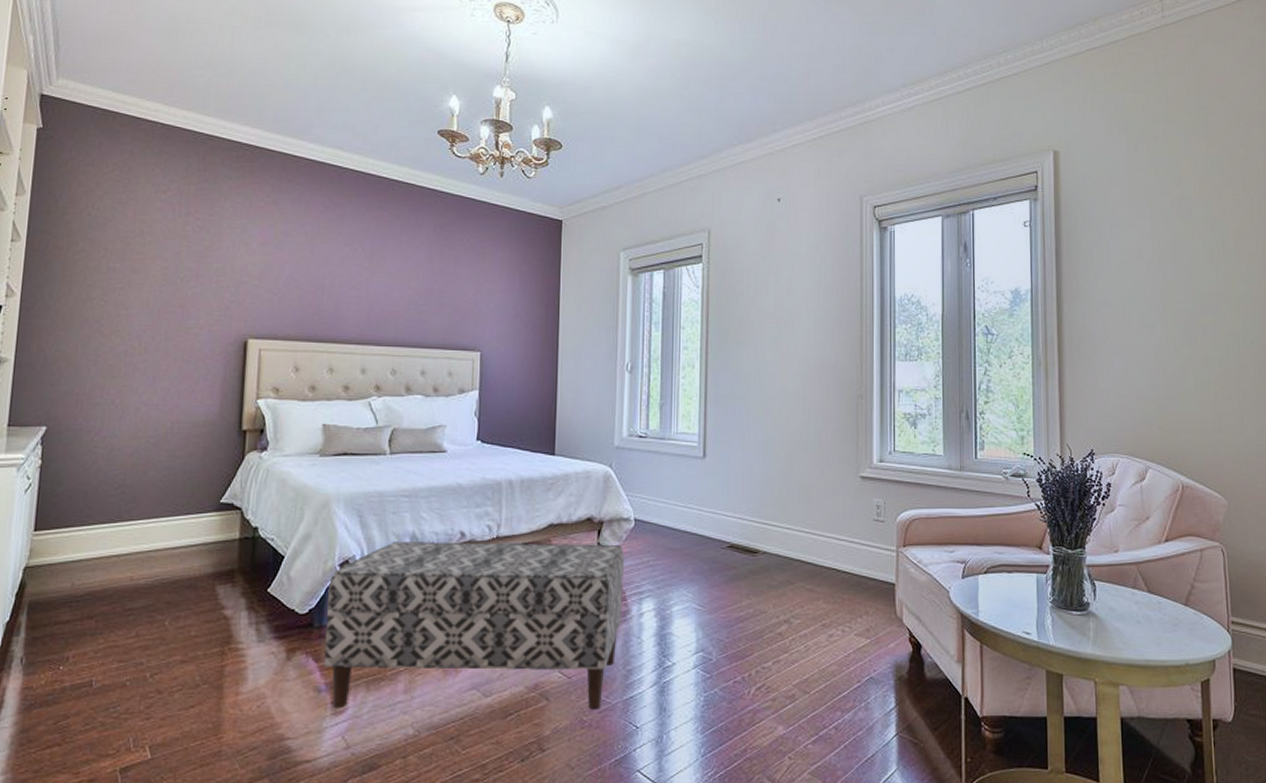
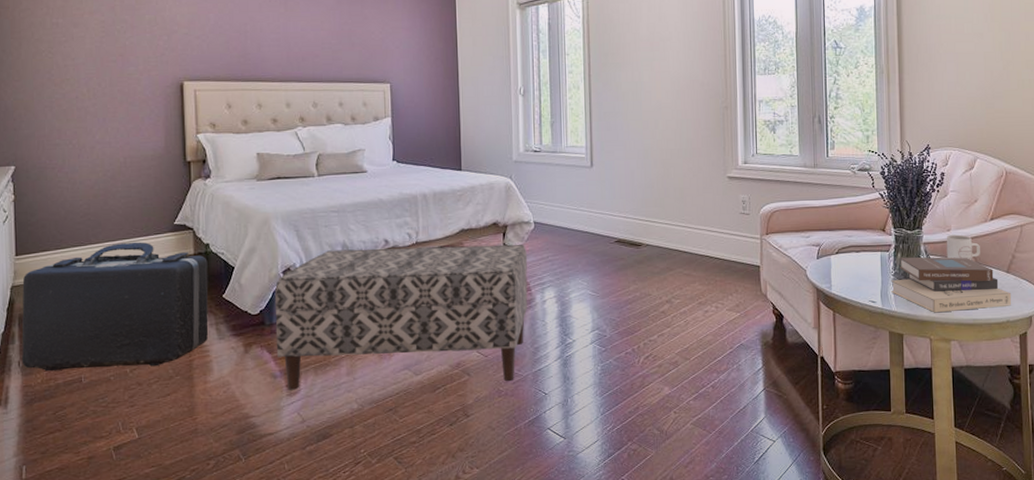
suitcase: none [24,521,254,672] -> present [21,242,209,372]
books: none [1048,581,1191,650] -> present [891,257,1012,313]
mug: none [1113,557,1153,588] -> present [946,234,980,260]

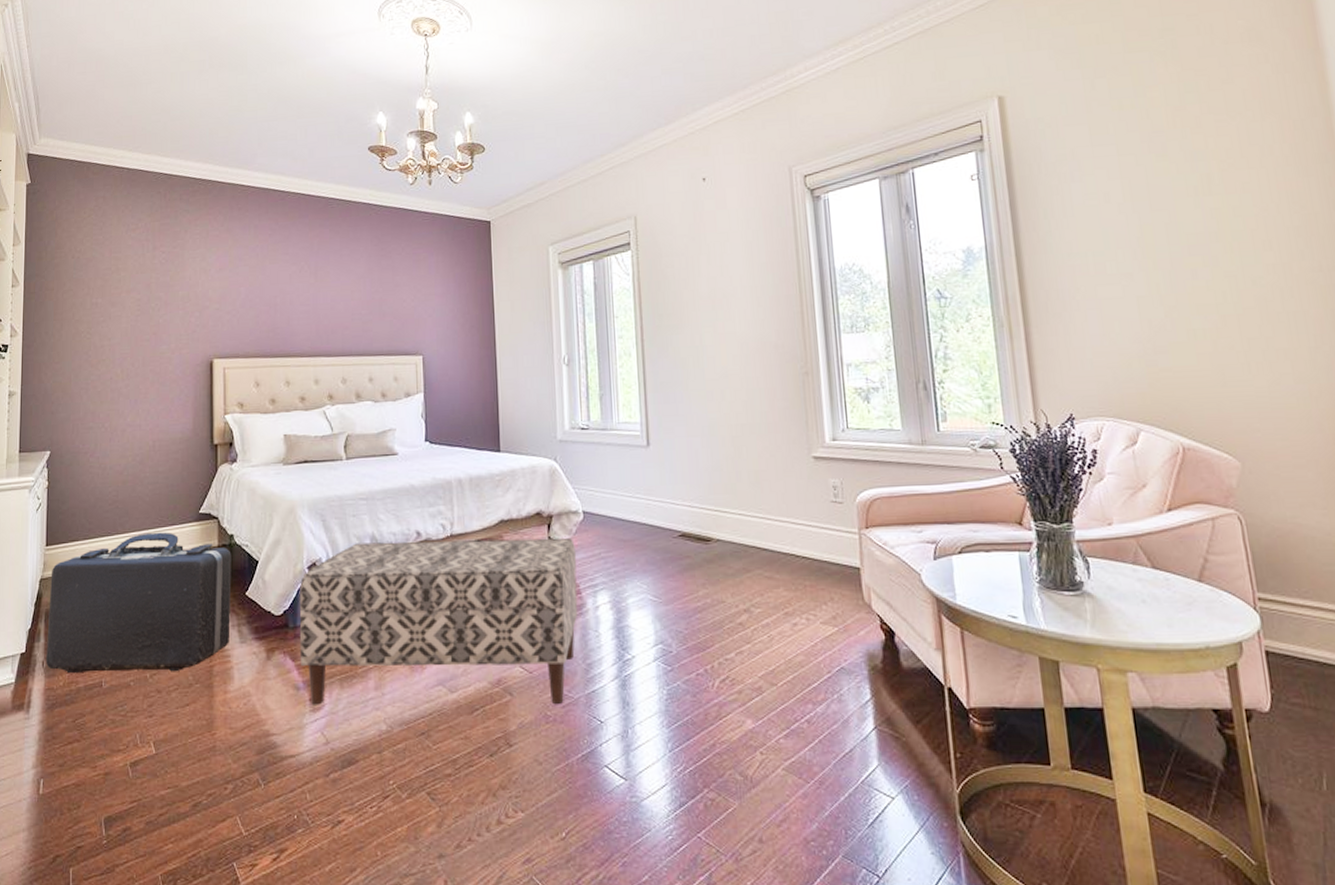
books: present [891,257,1012,313] -> none [1035,558,1211,634]
mug: present [946,234,980,260] -> none [1107,530,1158,564]

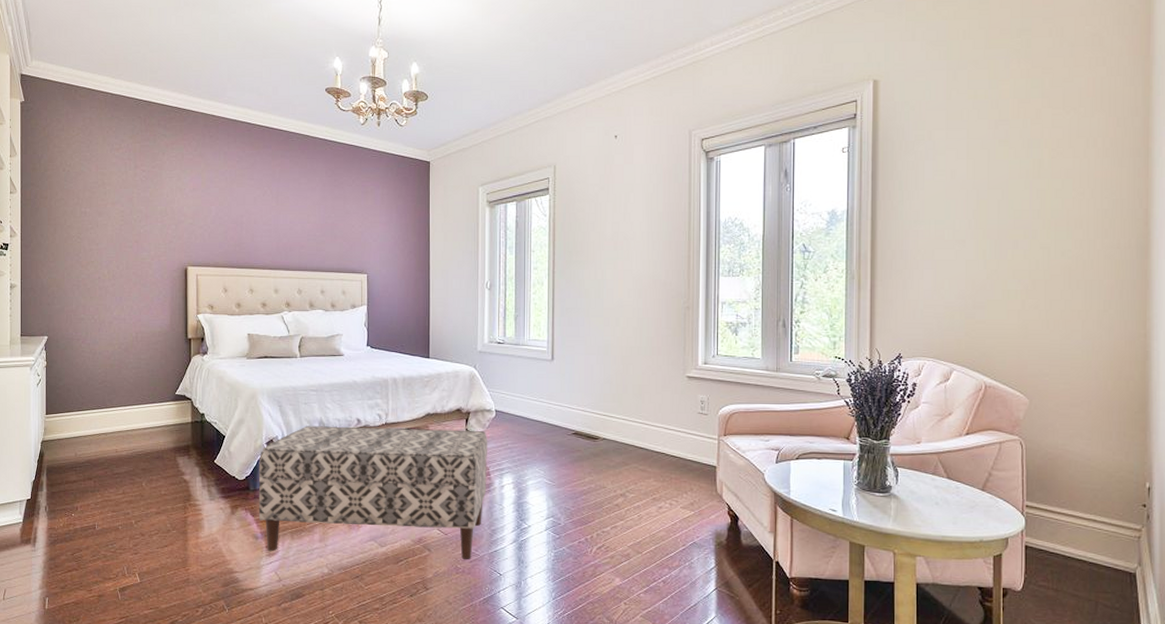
suitcase: present [45,532,232,674] -> none [47,408,203,520]

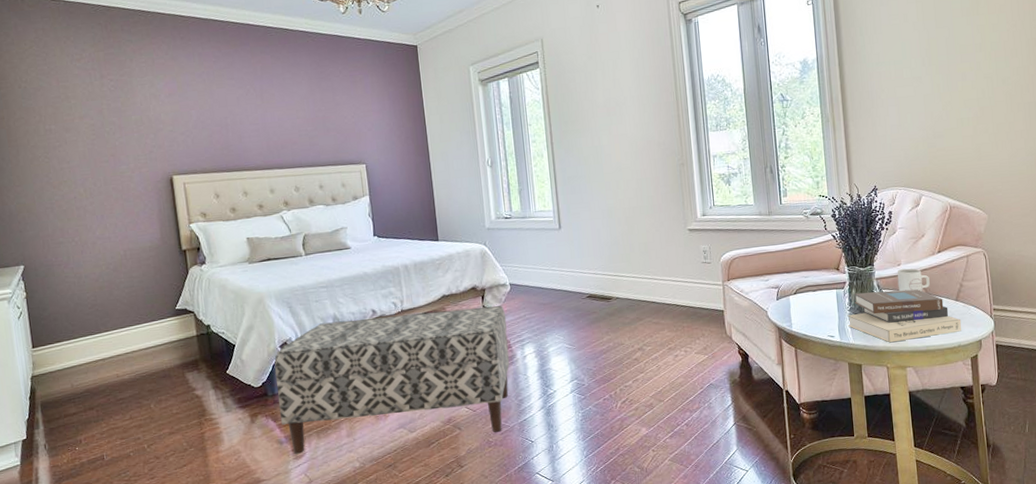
books: none [853,467,986,527] -> present [847,288,962,343]
mug: none [915,447,953,475] -> present [897,268,930,292]

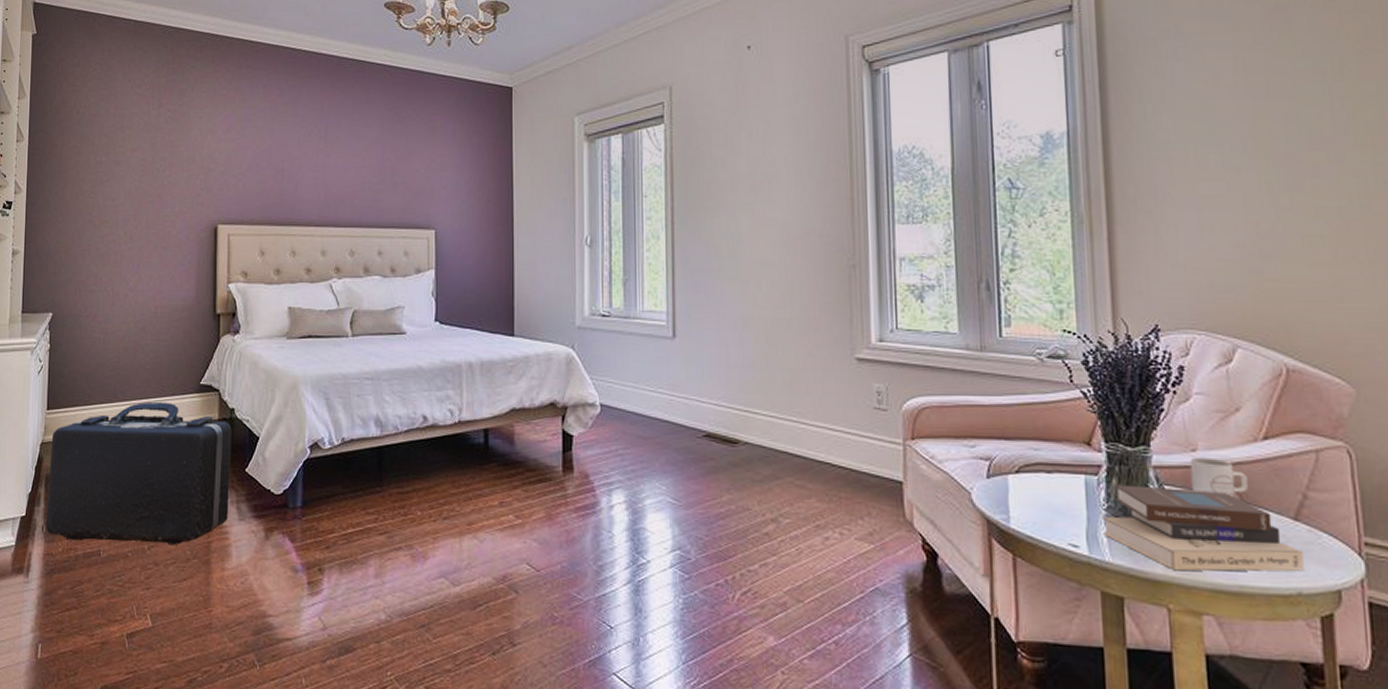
suitcase: none [41,327,217,452] -> present [45,401,232,546]
bench: present [274,305,510,454] -> none [299,424,592,605]

